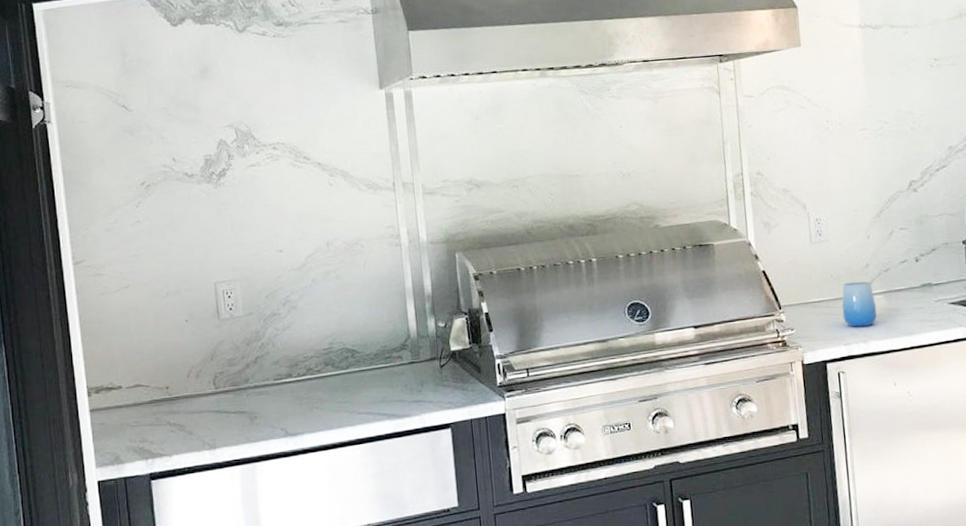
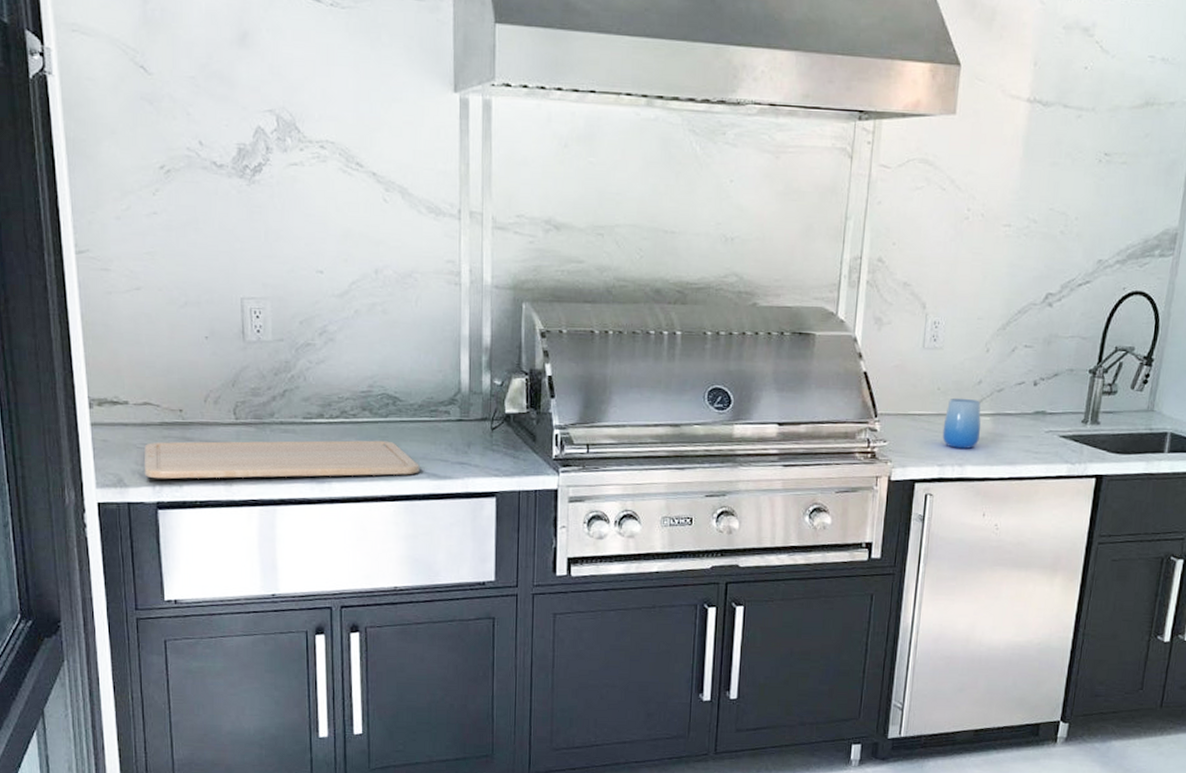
chopping board: none [137,390,381,453] -> present [144,440,420,479]

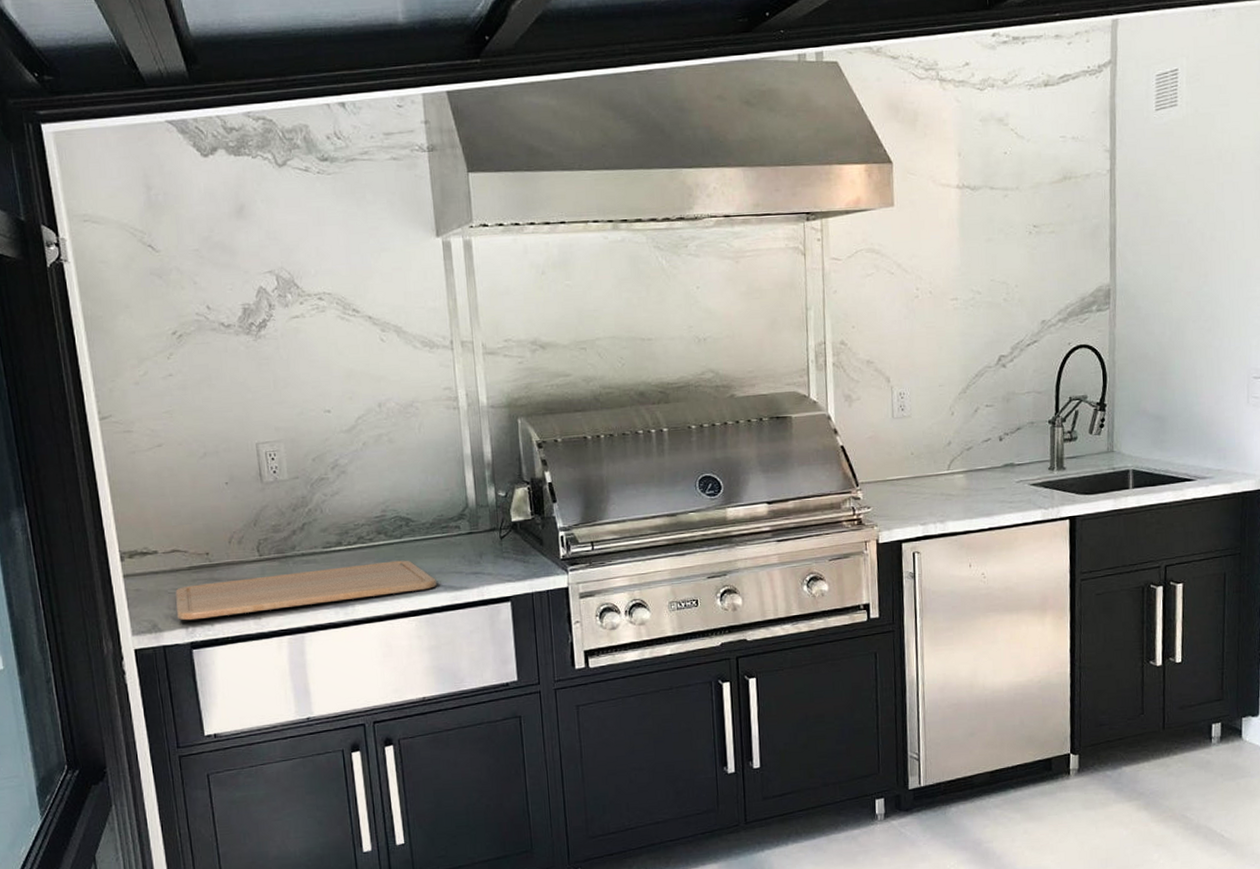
cup: present [942,398,981,449] -> none [921,459,957,507]

